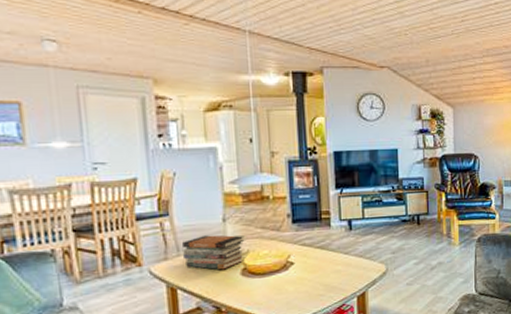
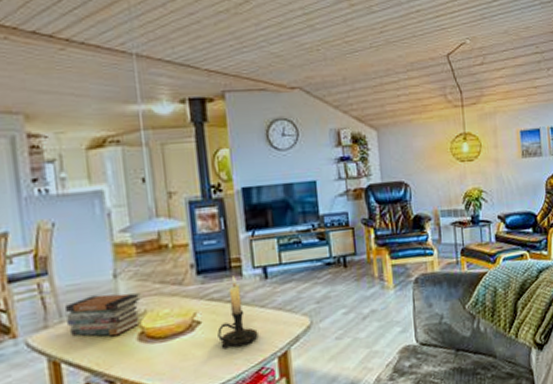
candle holder: none [307,226,341,287] -> present [217,276,258,349]

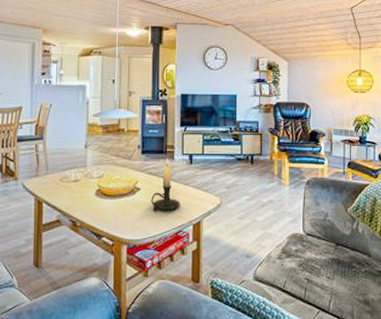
book stack: present [65,293,141,336] -> none [50,158,101,189]

